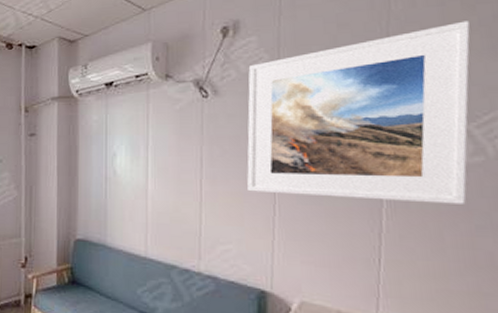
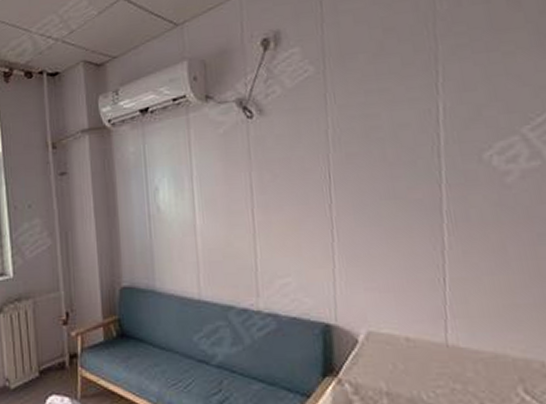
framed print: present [247,21,470,204] -> none [294,17,526,218]

